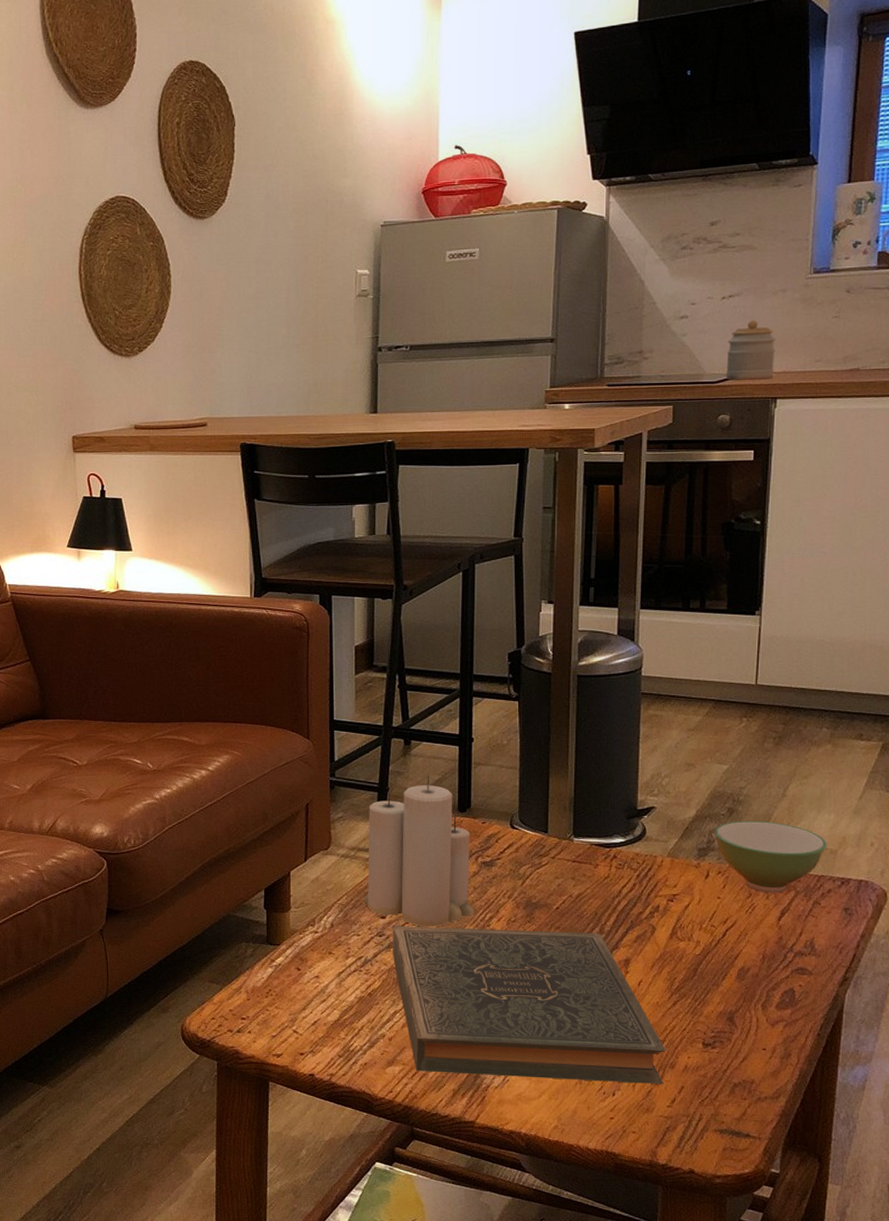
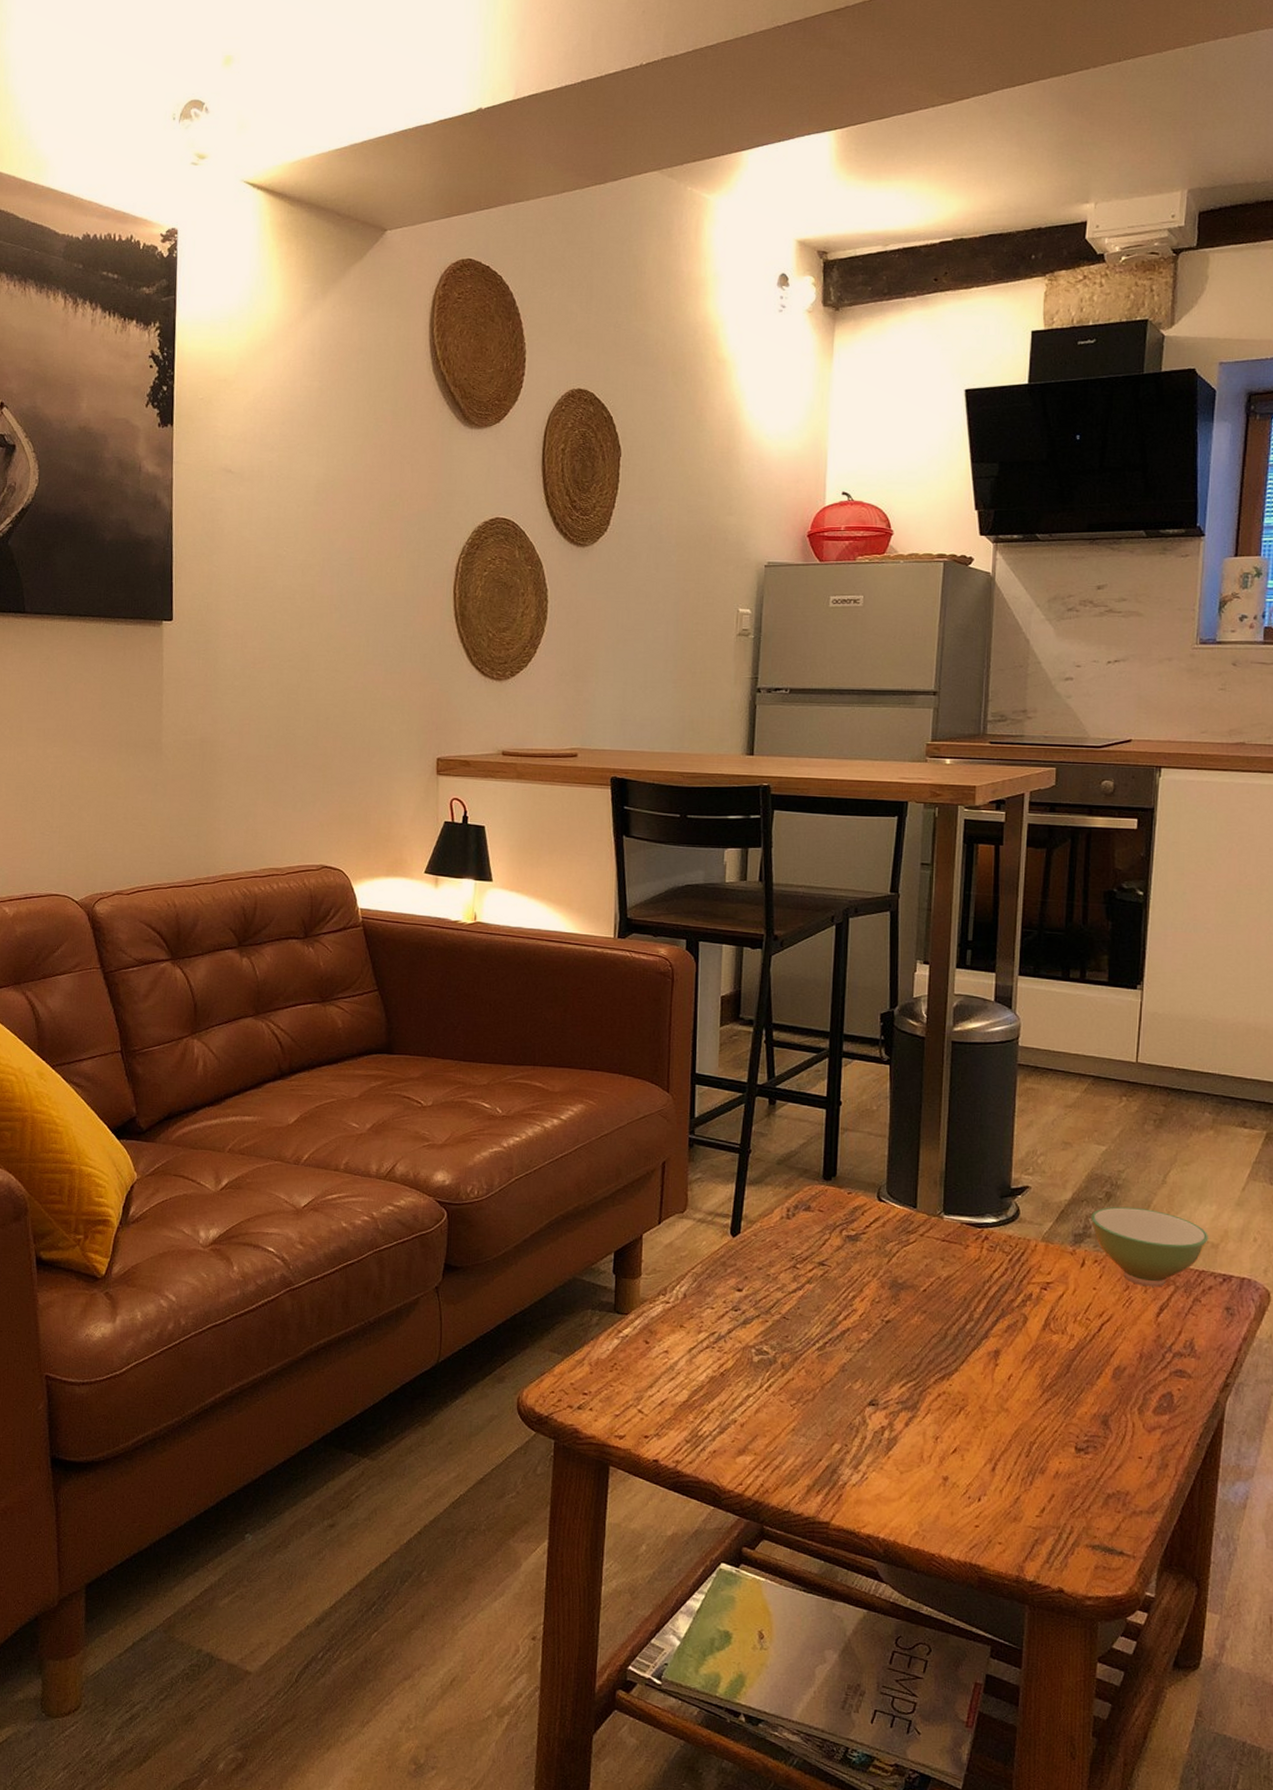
candle: present [364,775,475,927] -> none [720,1138,837,1304]
book: present [392,926,666,1084] -> none [747,1300,1036,1491]
jar: present [725,320,776,381] -> none [1109,687,1161,748]

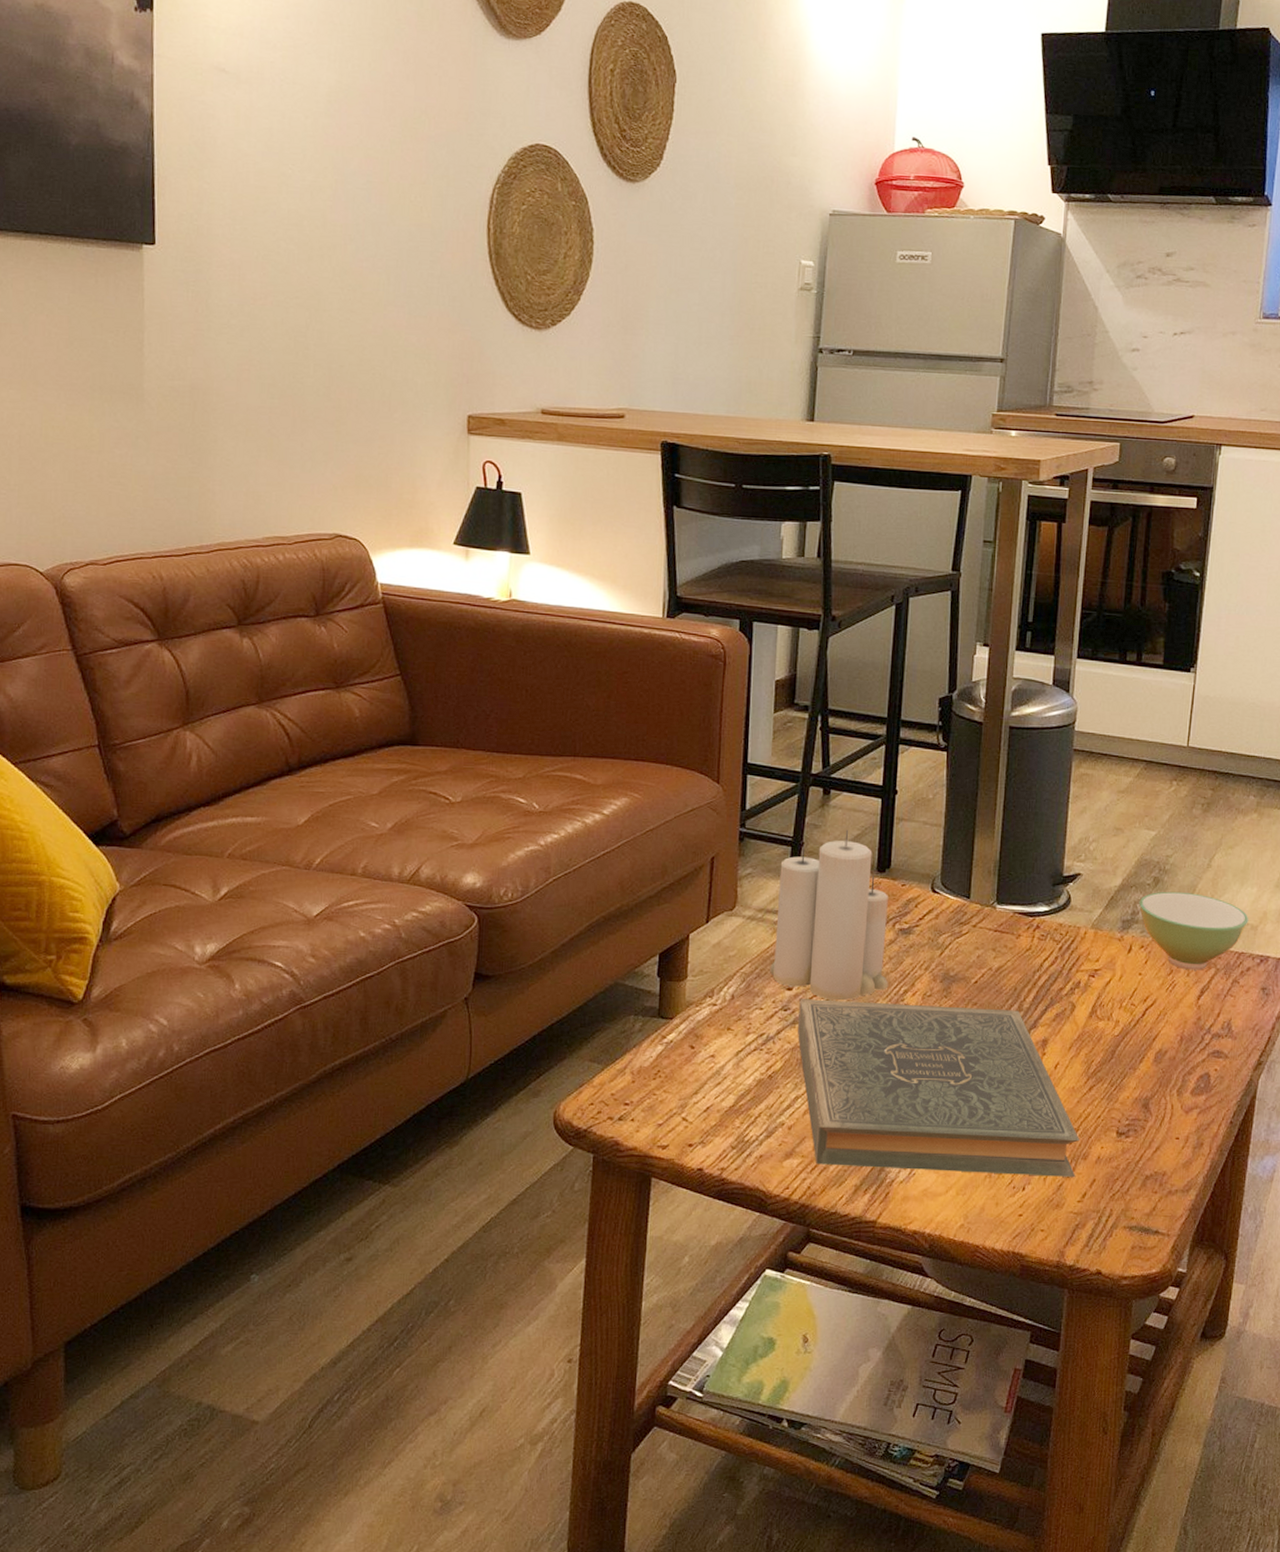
candle: none [720,1138,837,1304] -> present [770,829,889,1001]
book: none [747,1300,1036,1491] -> present [797,999,1079,1177]

